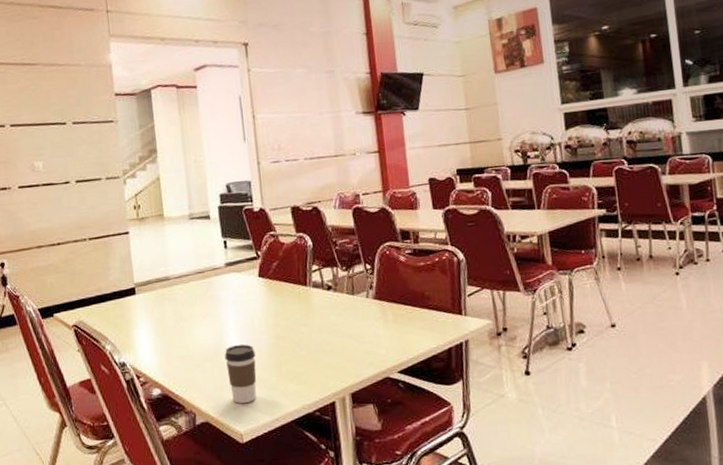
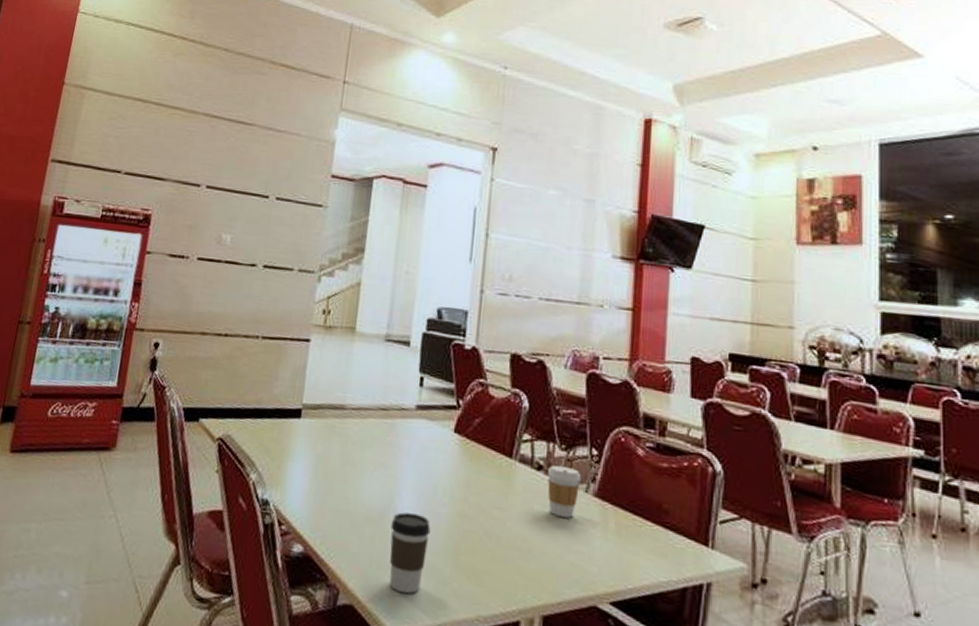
coffee cup: none [335,282,362,320] -> present [547,465,582,518]

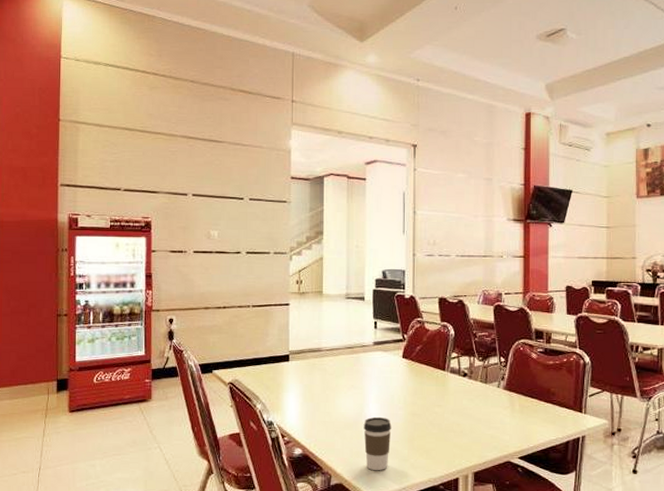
coffee cup: present [547,465,582,518] -> none [470,371,494,406]

